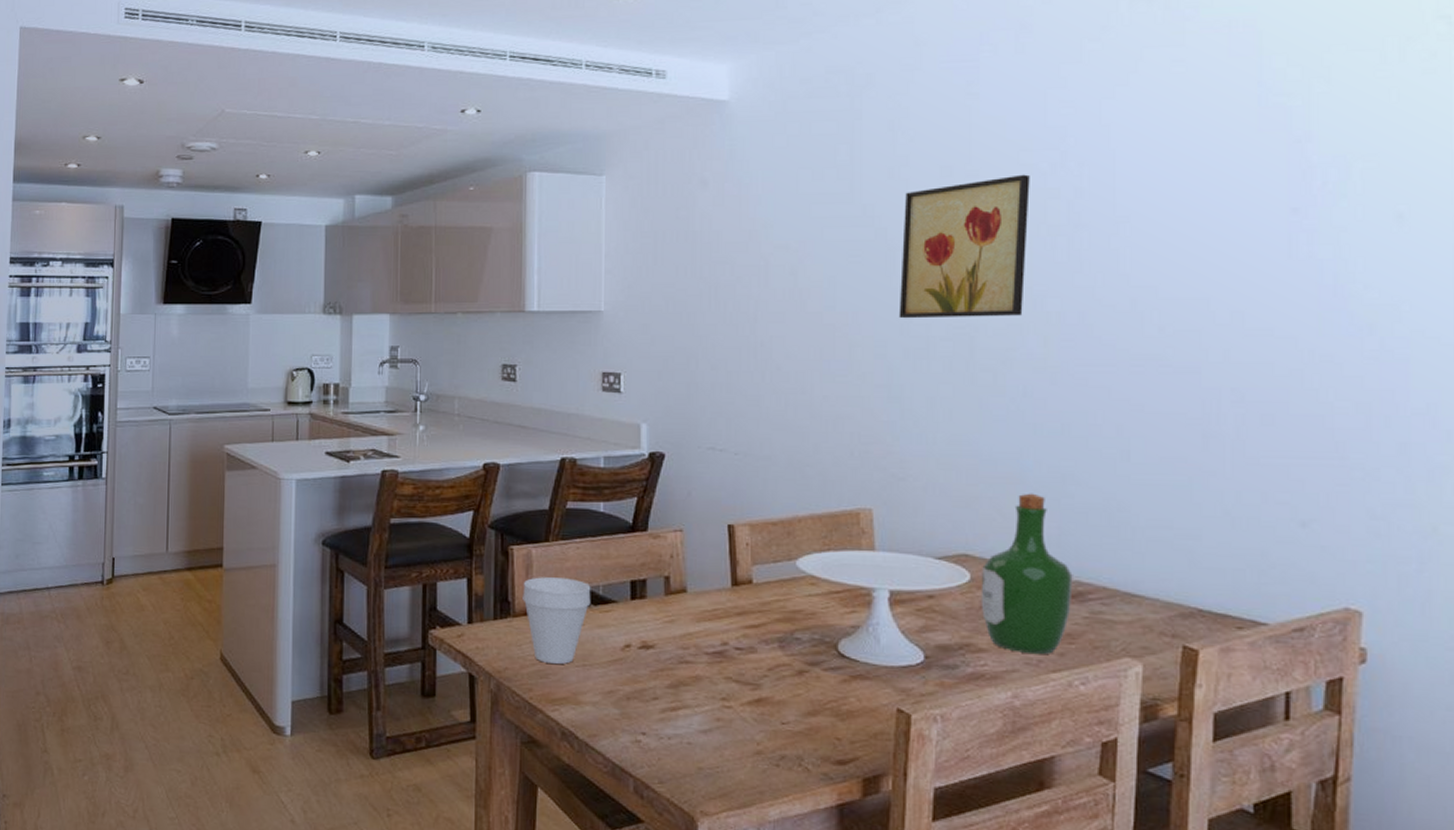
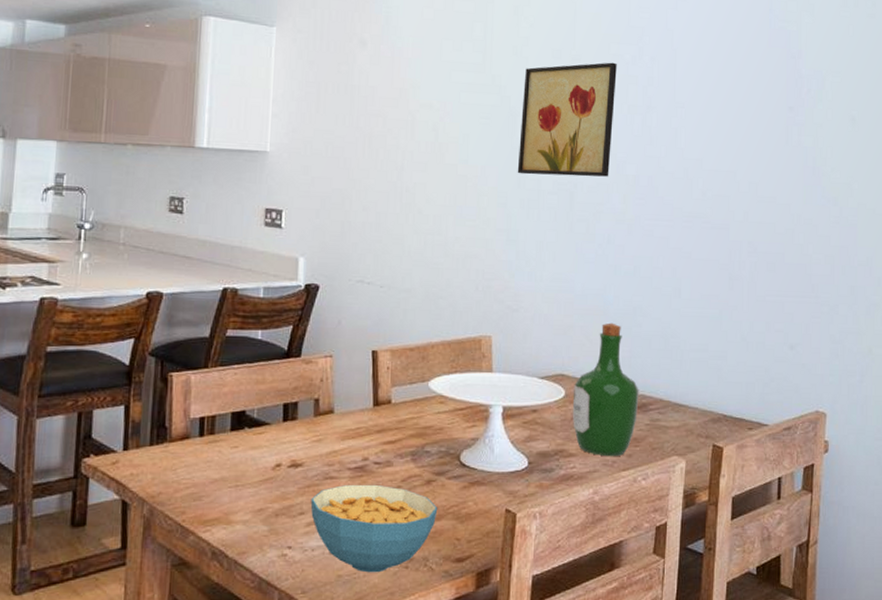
cup: present [522,577,591,664] -> none [179,402,246,486]
cereal bowl: none [665,670,813,769] -> present [310,484,438,573]

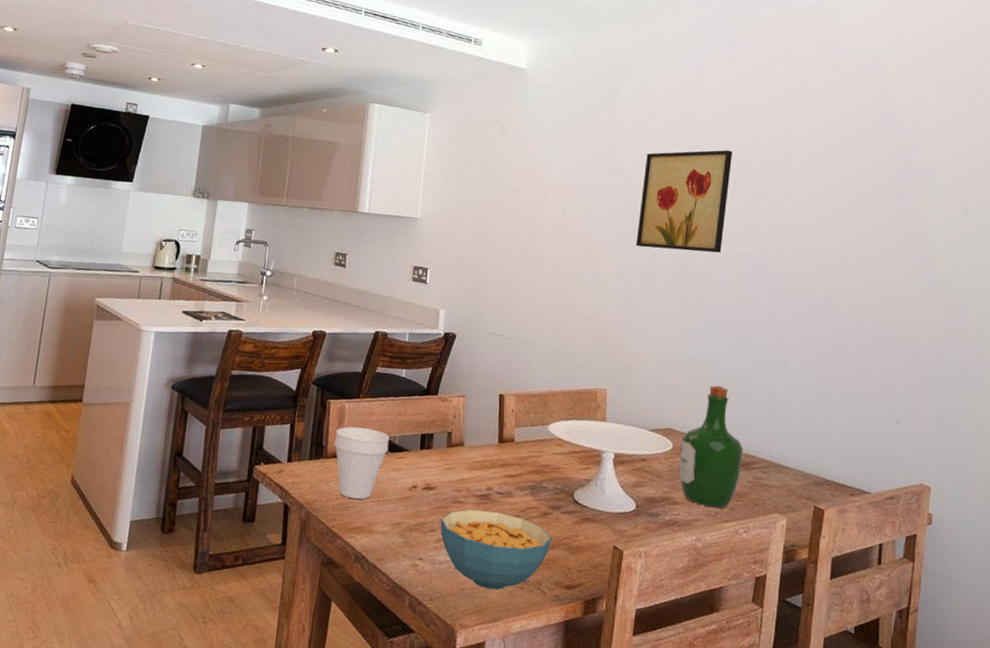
cup: none [179,402,246,486] -> present [334,426,390,499]

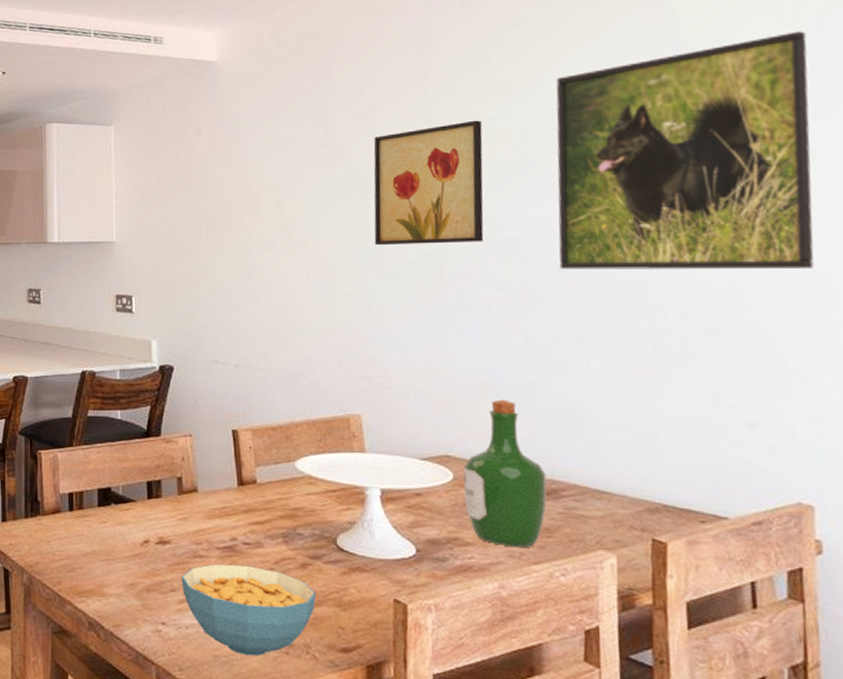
cup: present [334,426,390,499] -> none [50,478,112,559]
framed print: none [775,111,976,301] -> present [556,31,814,270]

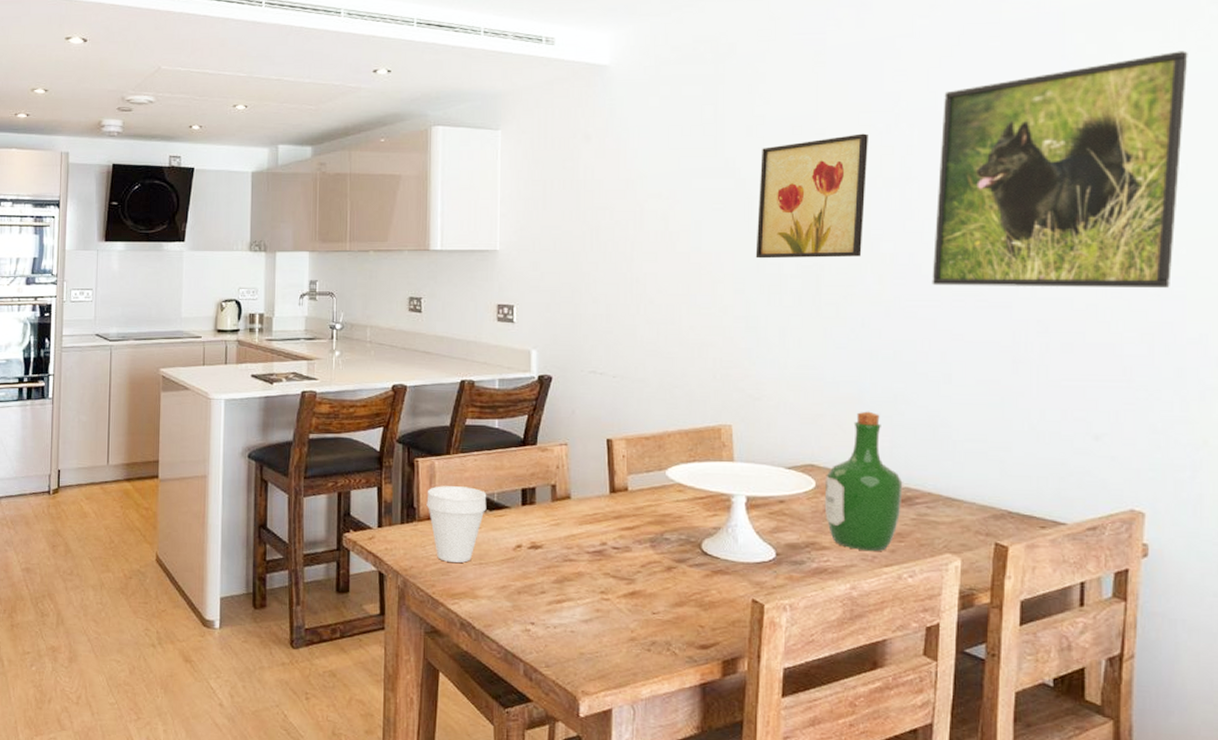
cup: none [50,478,112,559] -> present [426,486,487,563]
cereal bowl: present [181,564,317,657] -> none [551,567,679,653]

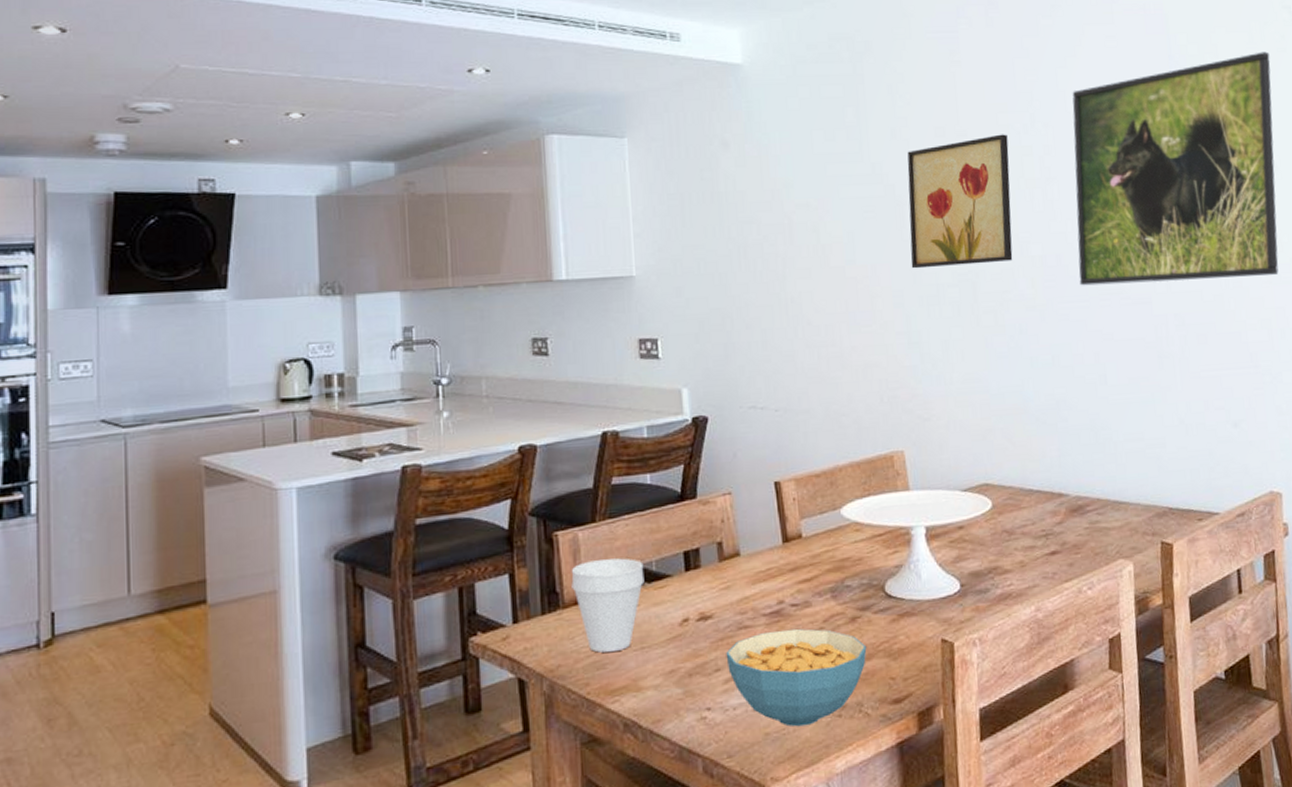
cereal bowl: none [551,567,679,653] -> present [726,628,867,727]
wine bottle: present [824,411,903,552] -> none [1001,420,1075,569]

